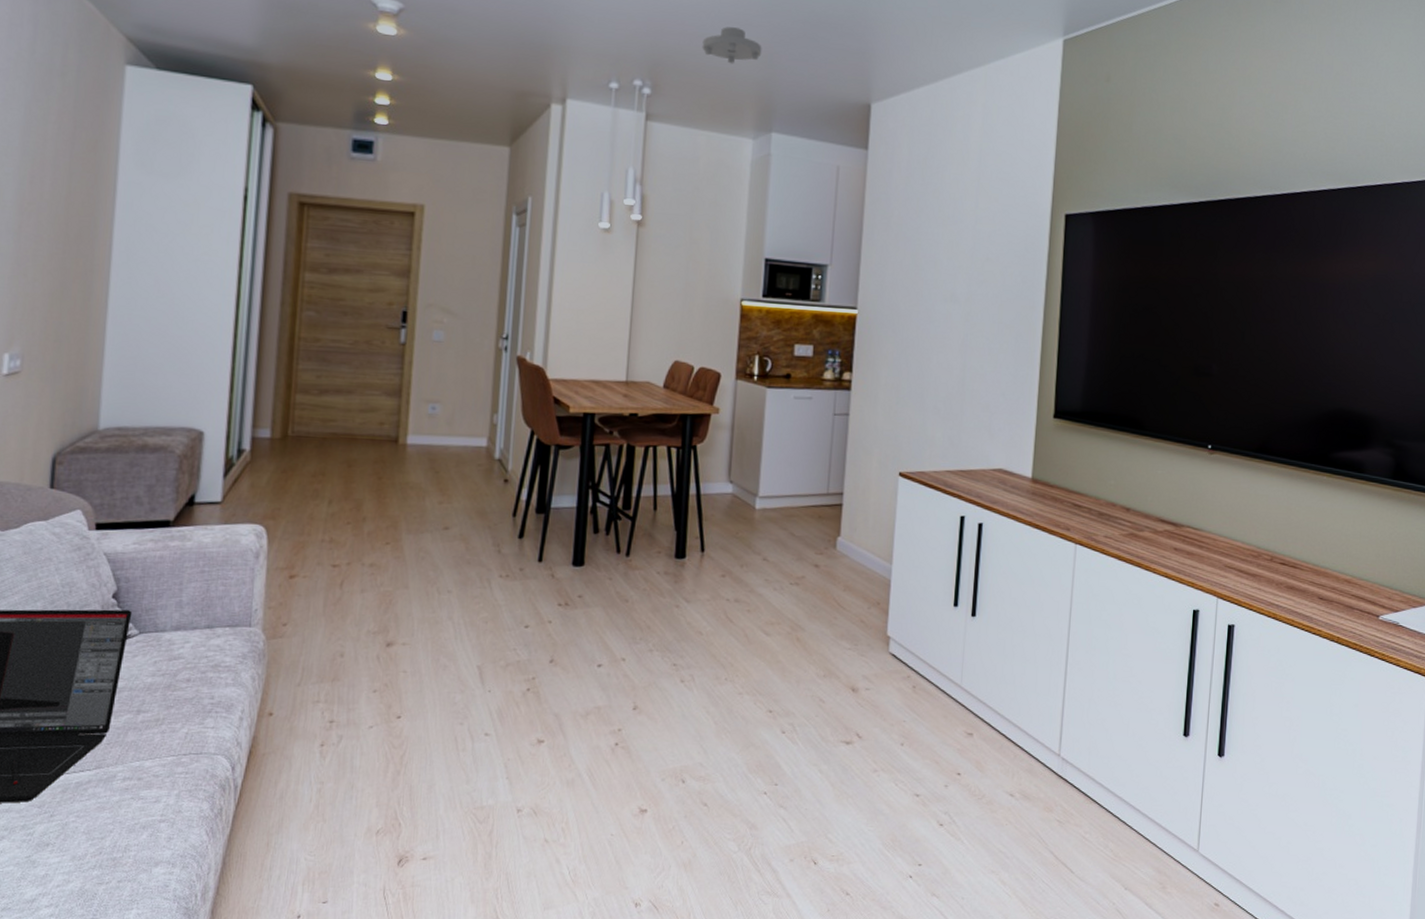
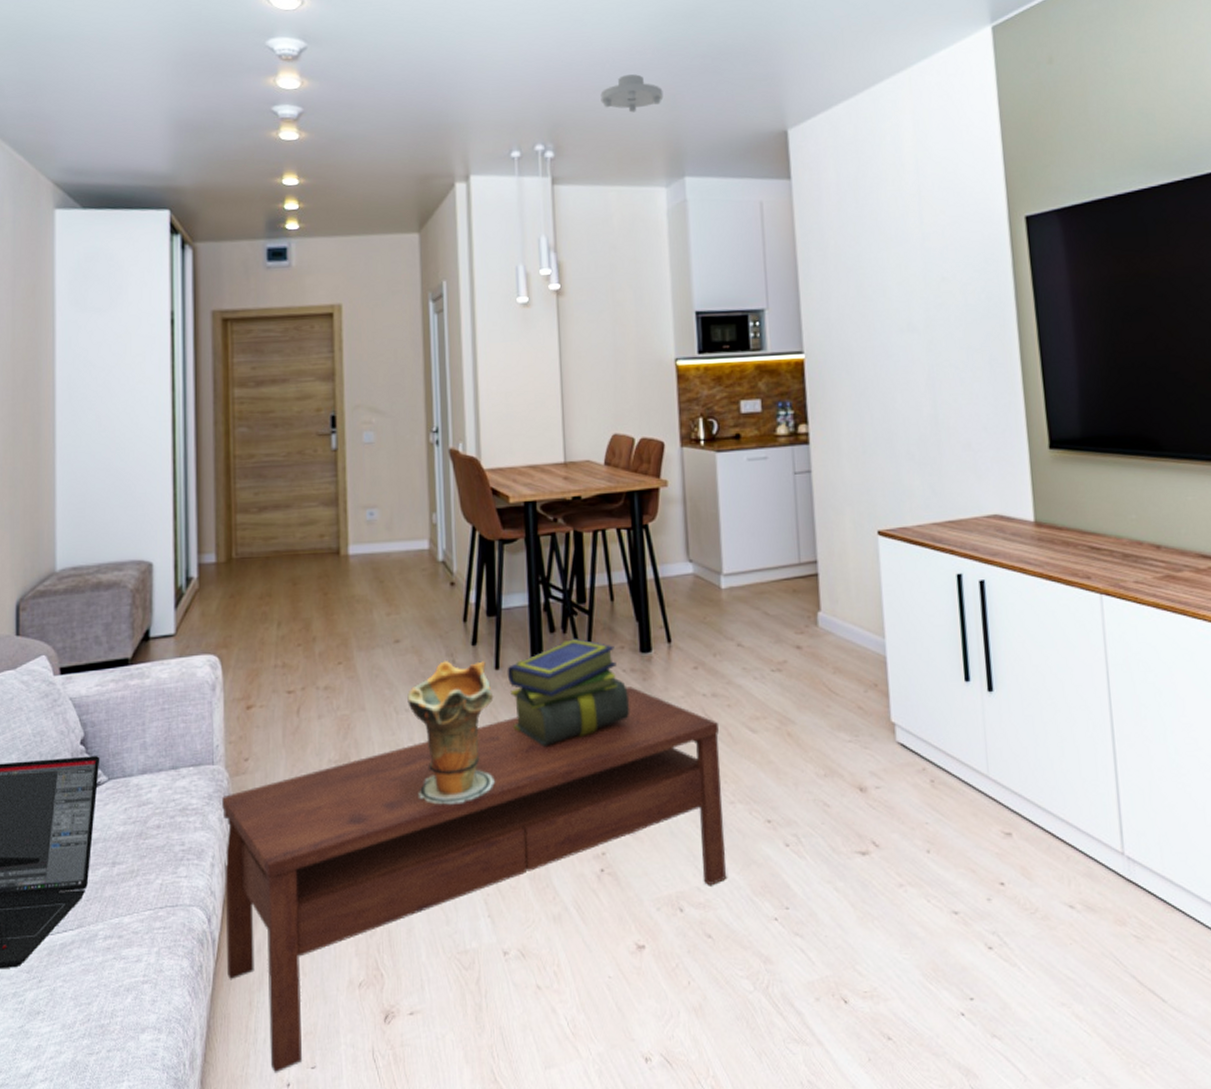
coffee table: none [247,587,737,906] -> present [222,686,726,1074]
decorative vase: none [450,550,534,679] -> present [407,661,495,805]
stack of books: none [549,540,660,634] -> present [507,638,630,746]

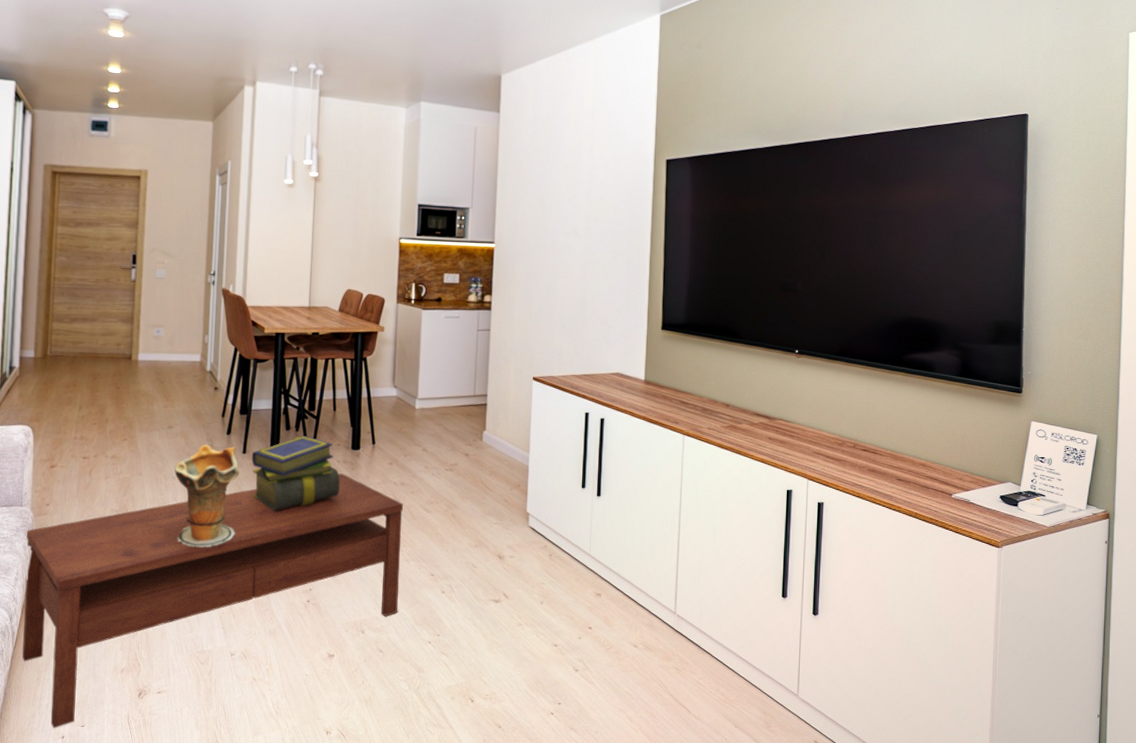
ceiling light: present [600,74,664,113] -> none [363,18,411,48]

